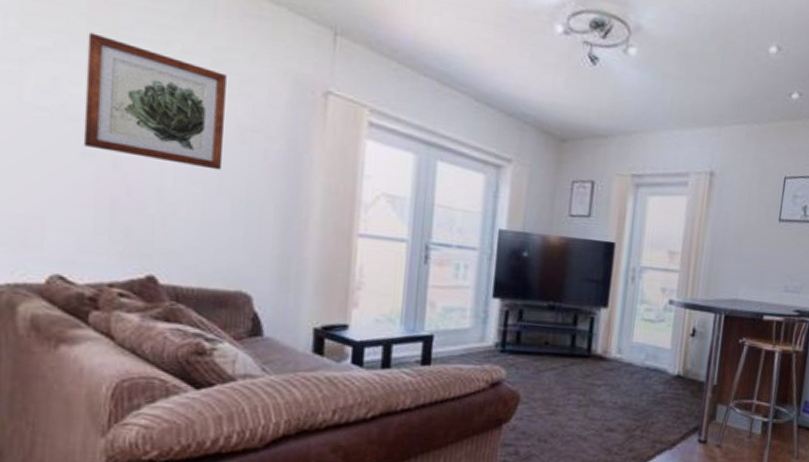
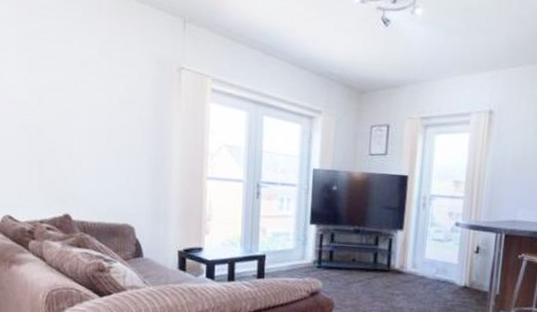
wall art: present [83,32,226,170] -> none [18,38,110,134]

